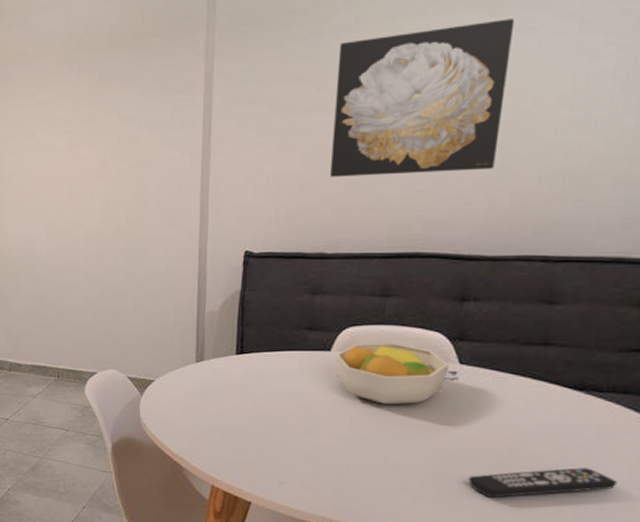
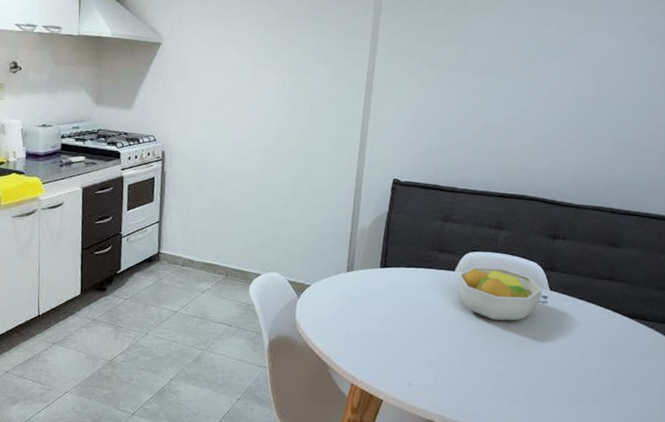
wall art: present [330,18,515,177] -> none [464,17,602,135]
remote control: present [468,468,618,498] -> none [551,381,655,404]

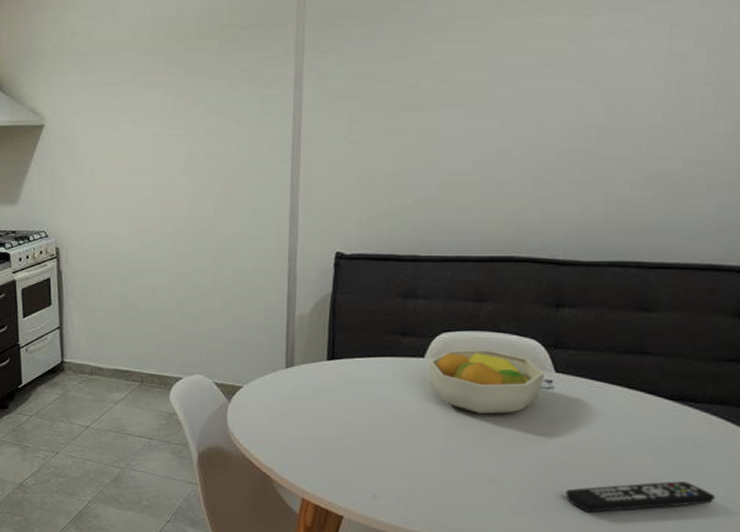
remote control: none [551,381,655,404] -> present [565,481,716,513]

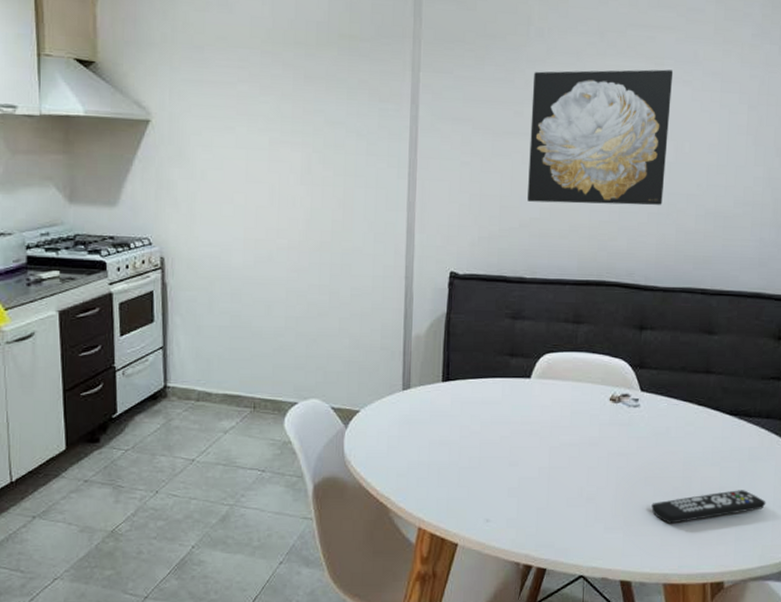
wall art: none [423,20,606,177] -> present [527,69,674,206]
fruit bowl: present [429,349,544,414] -> none [534,370,632,432]

